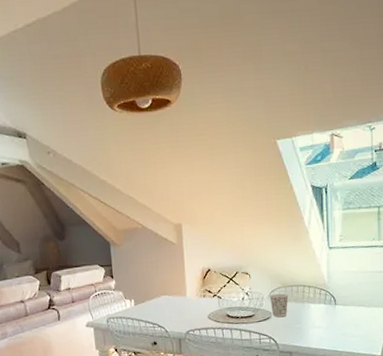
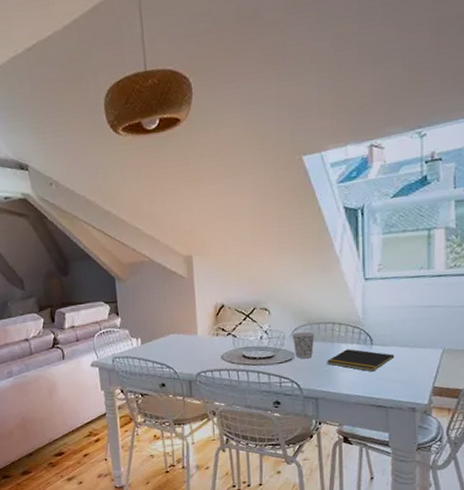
notepad: none [299,308,354,328] -> present [327,349,395,372]

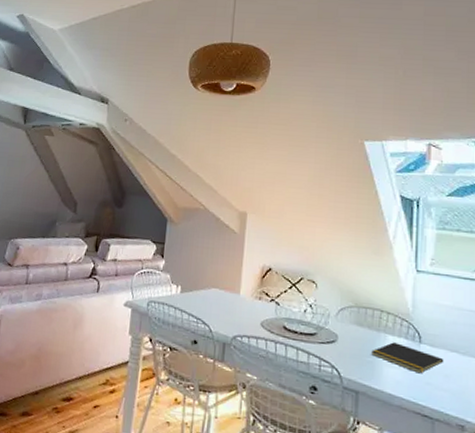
cup: present [291,331,315,359] -> none [337,313,361,345]

